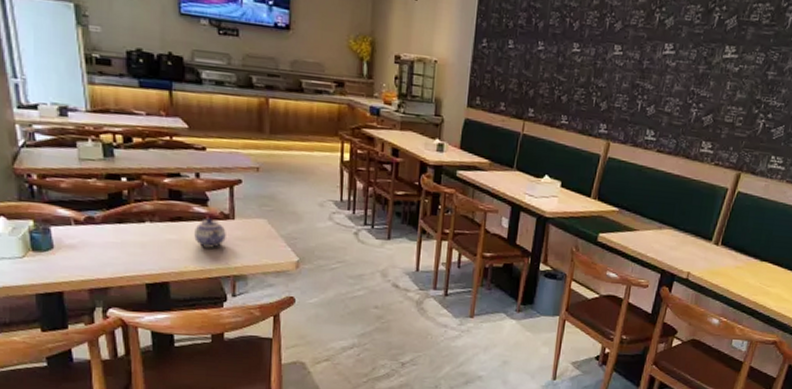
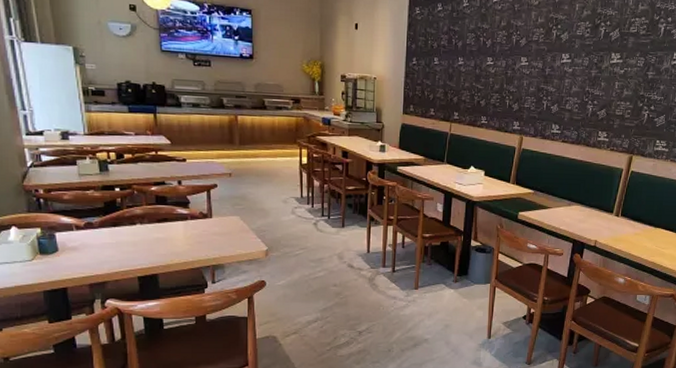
teapot: present [194,218,226,248] -> none [178,218,205,243]

